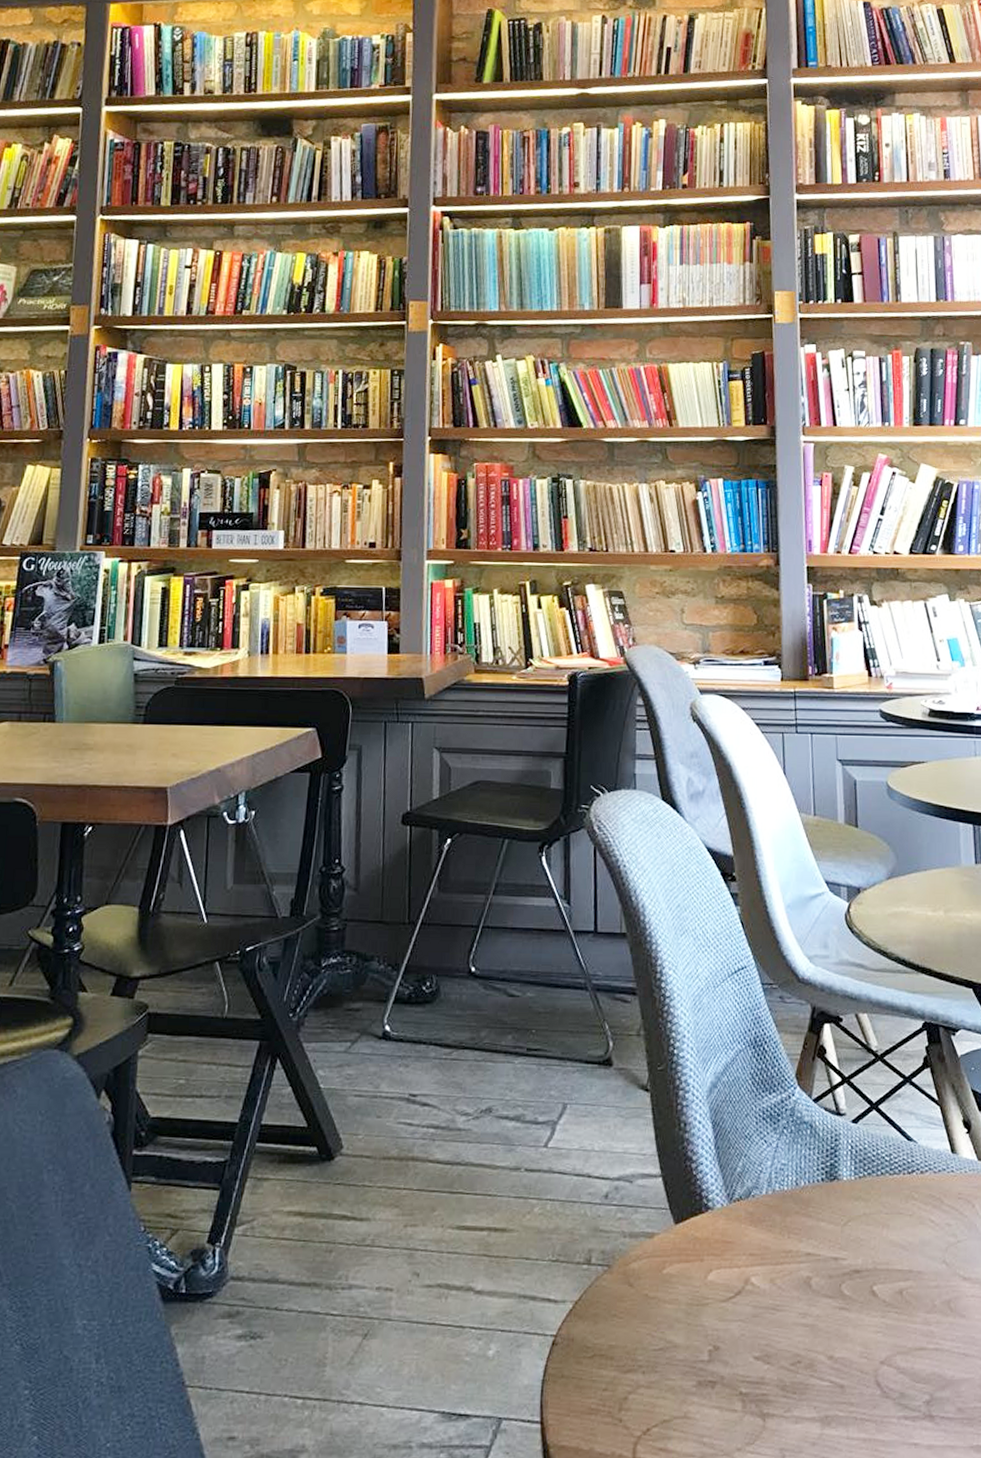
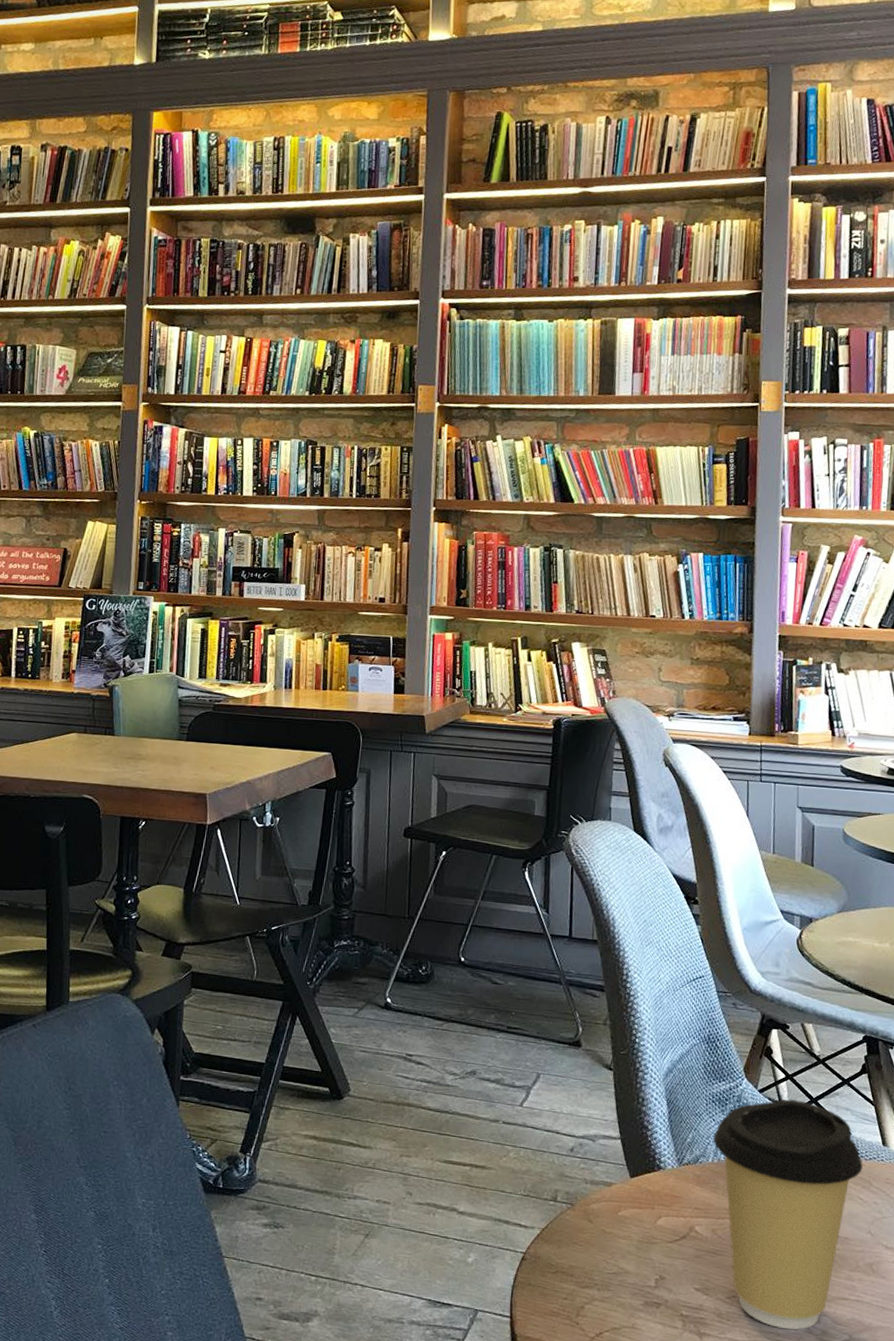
coffee cup: none [766,1106,932,1397] -> present [713,1098,863,1330]

